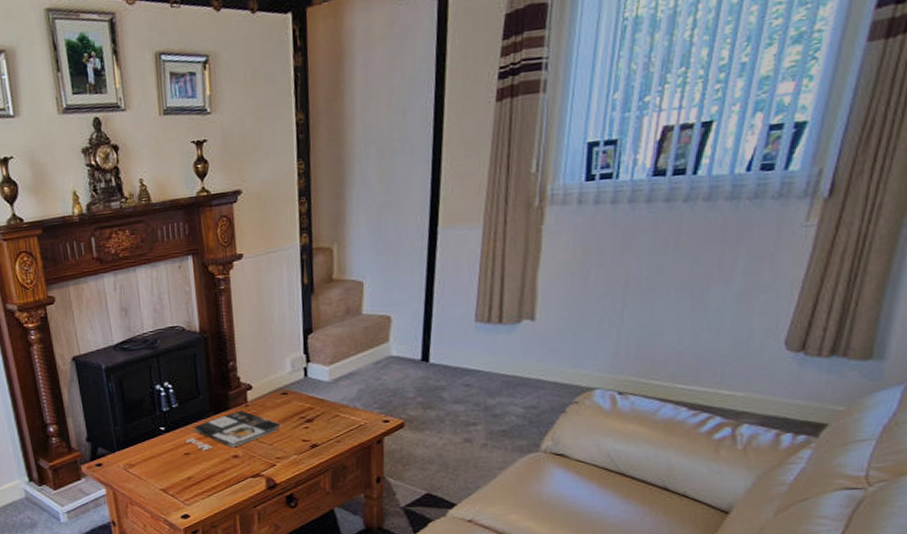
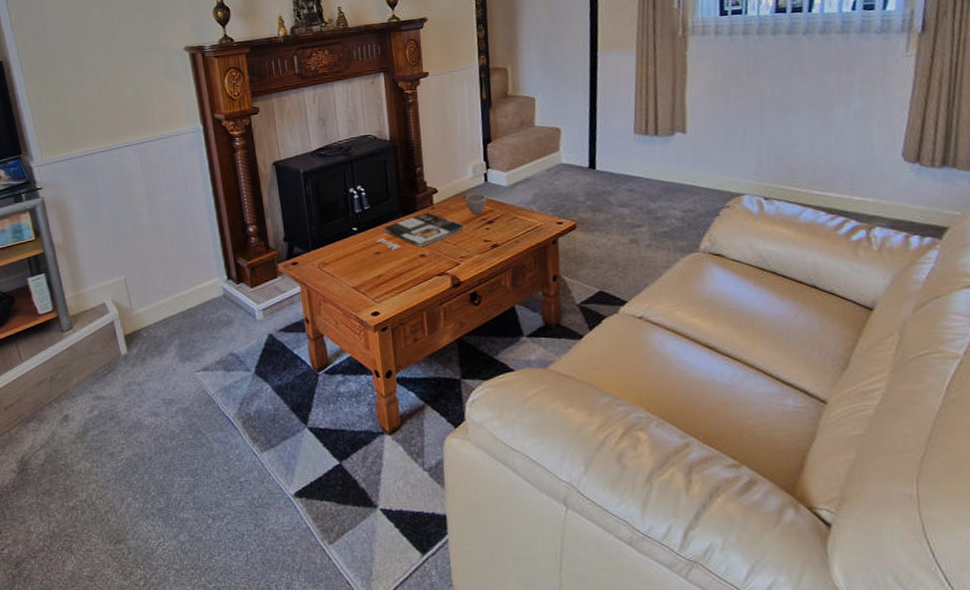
cup: none [282,389,306,413] -> present [465,193,487,215]

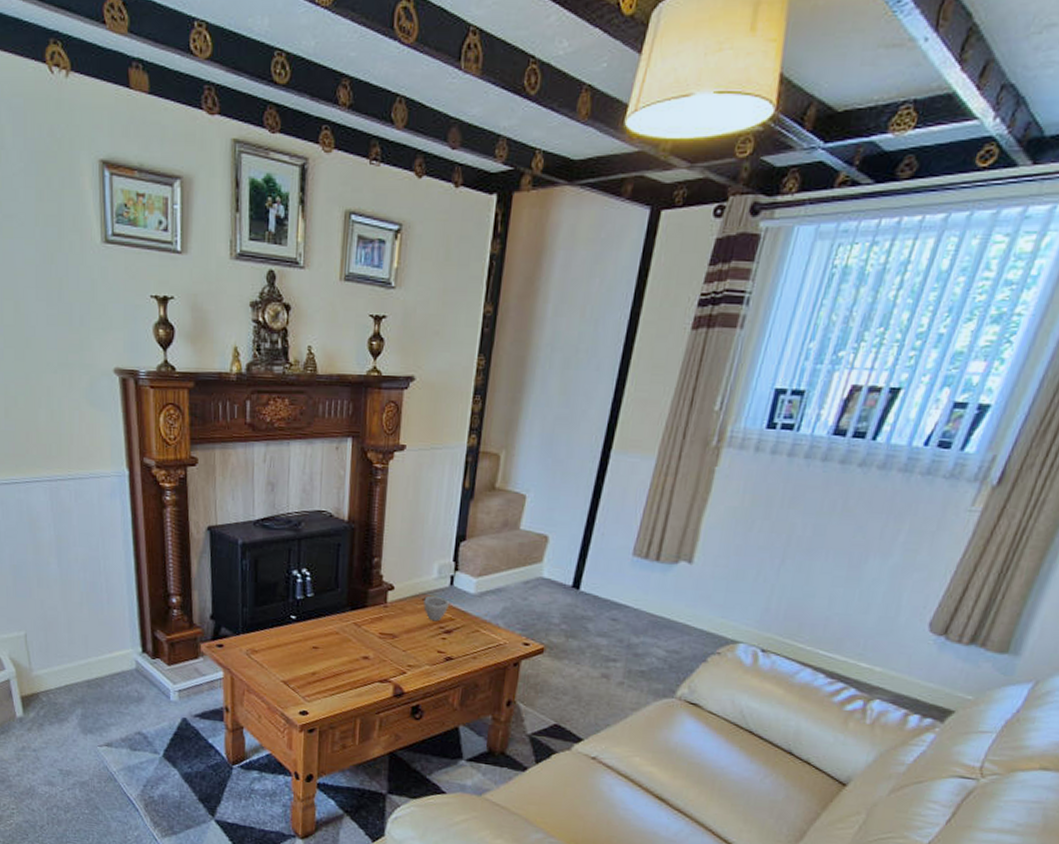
magazine: present [376,212,466,250] -> none [316,610,420,649]

